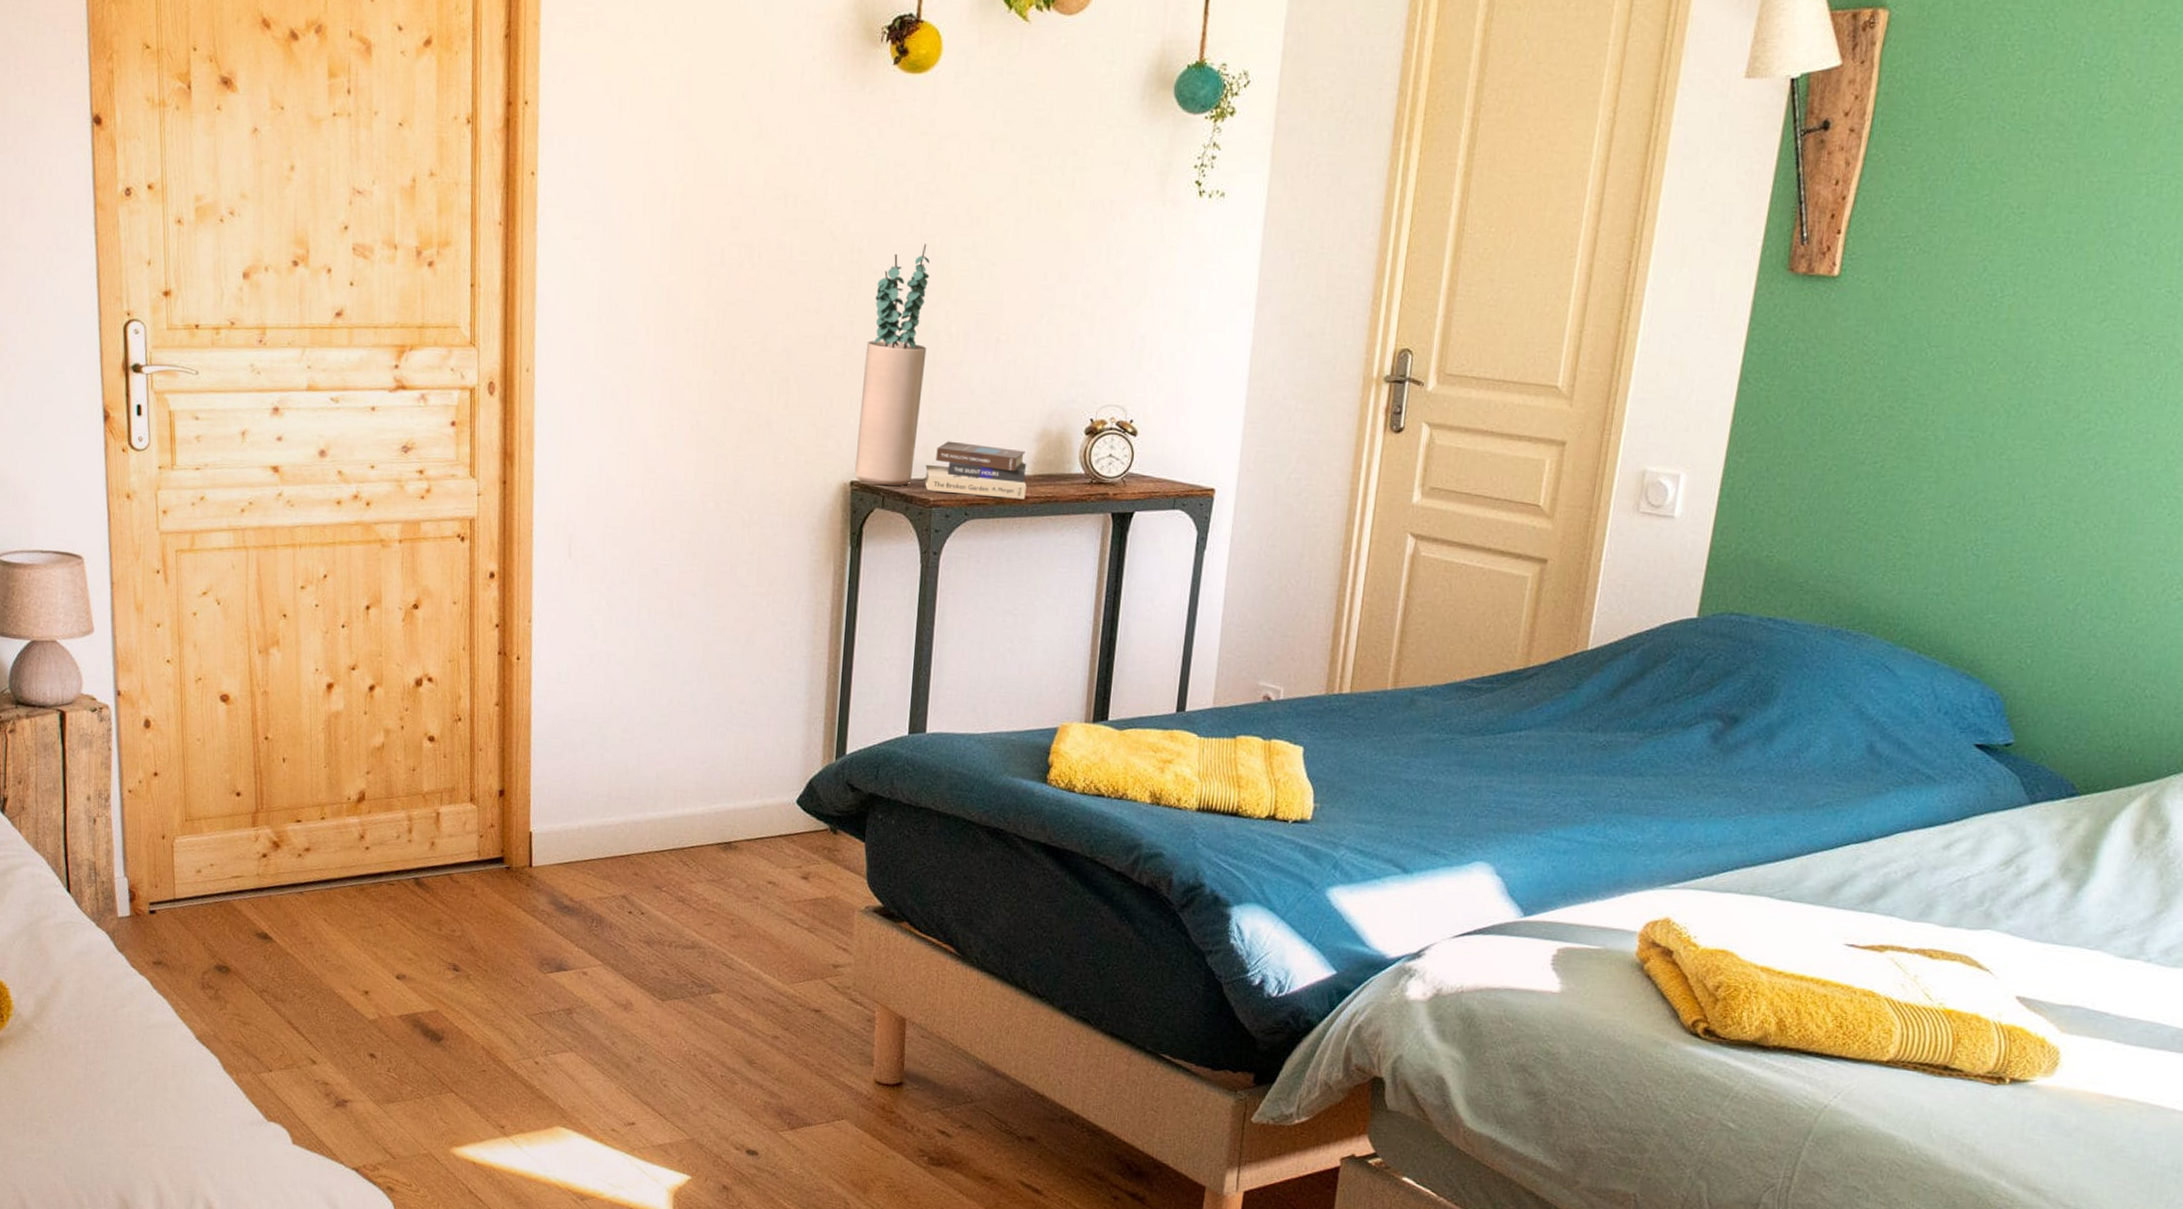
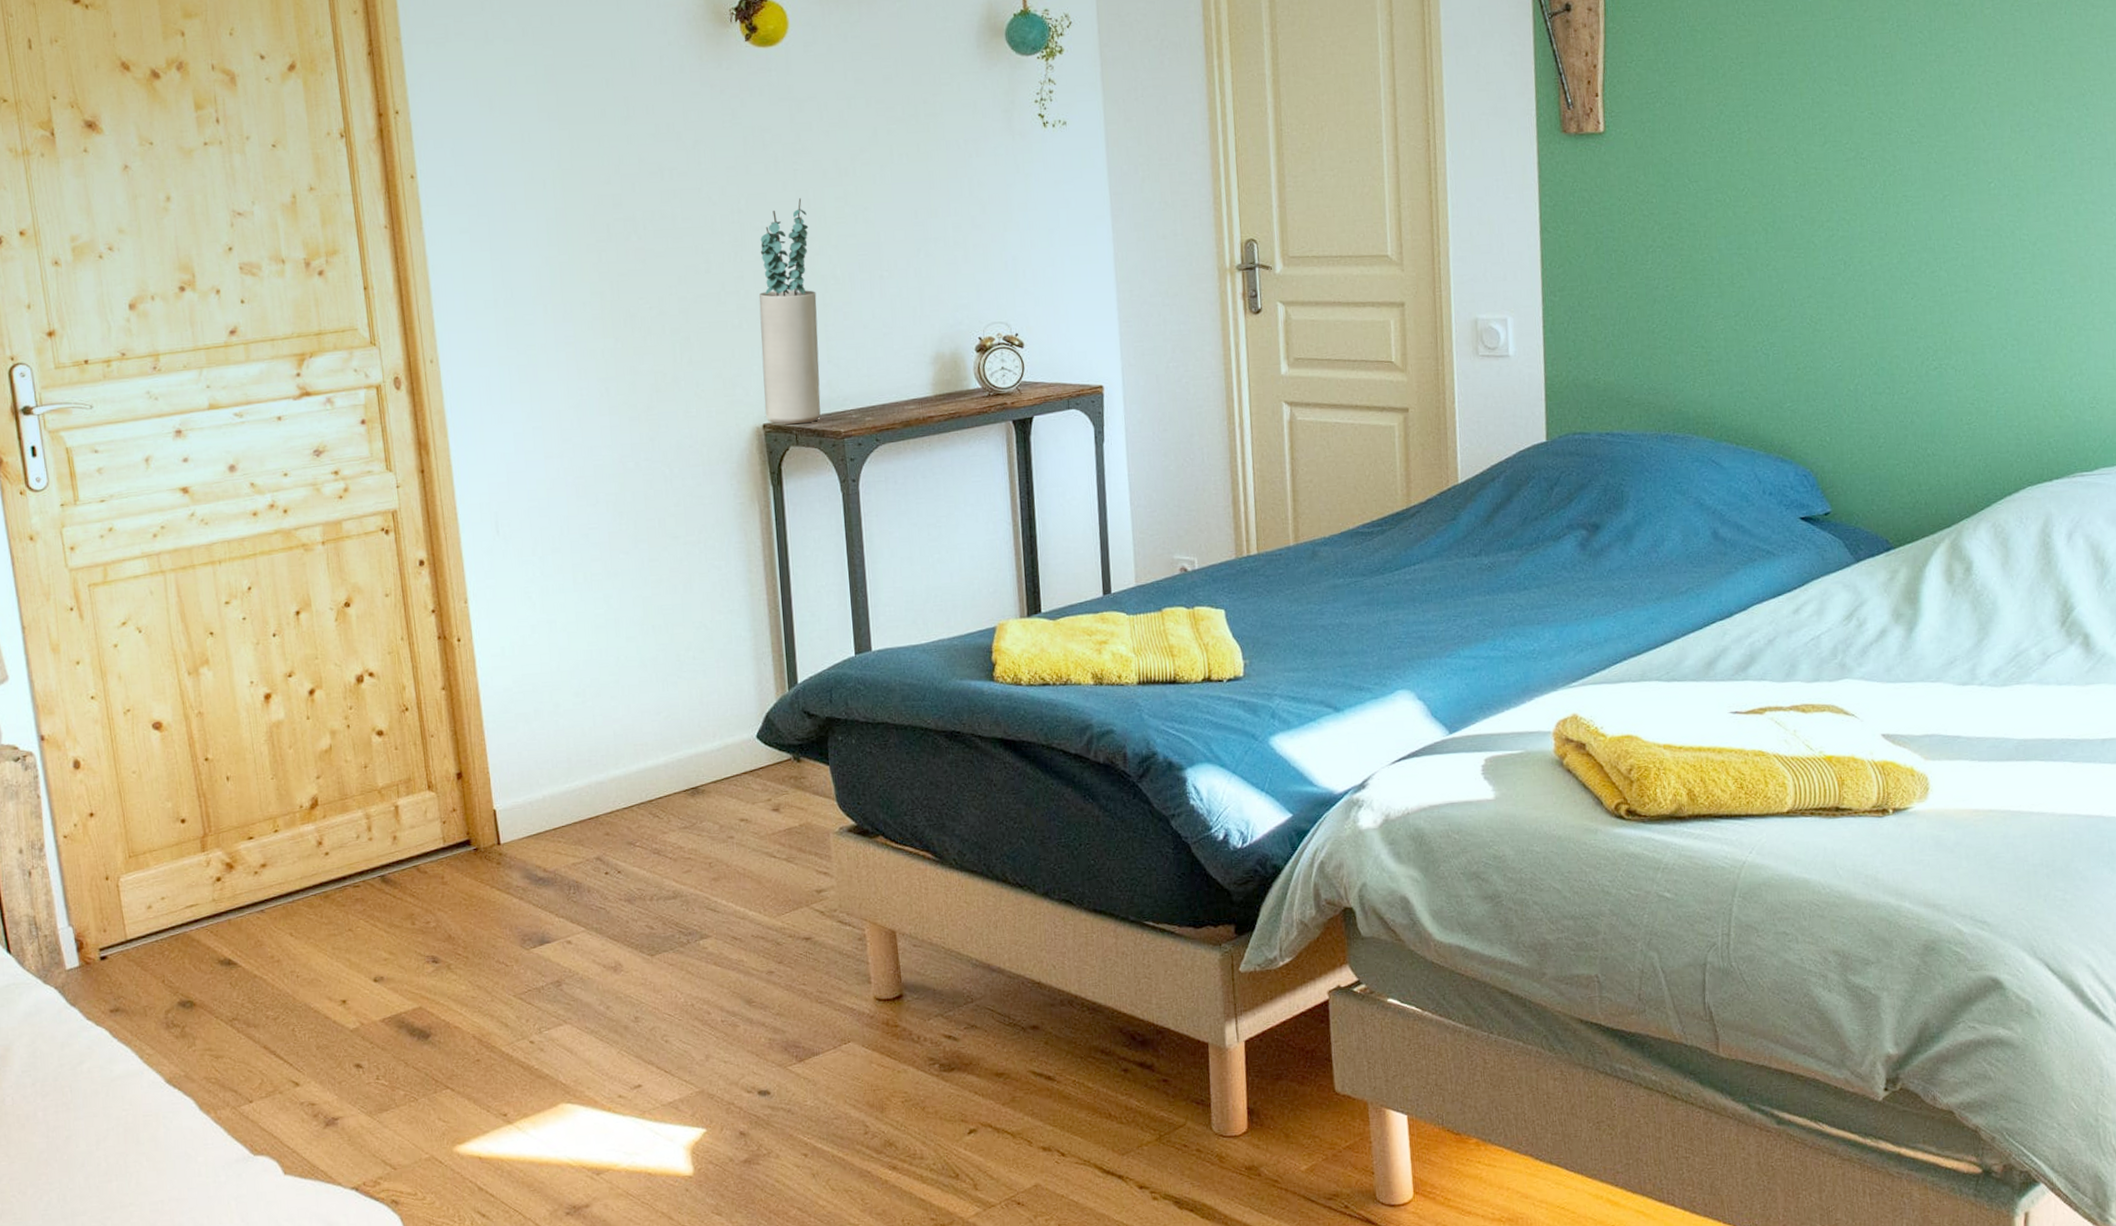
books: present [924,441,1027,500] -> none [832,374,931,424]

